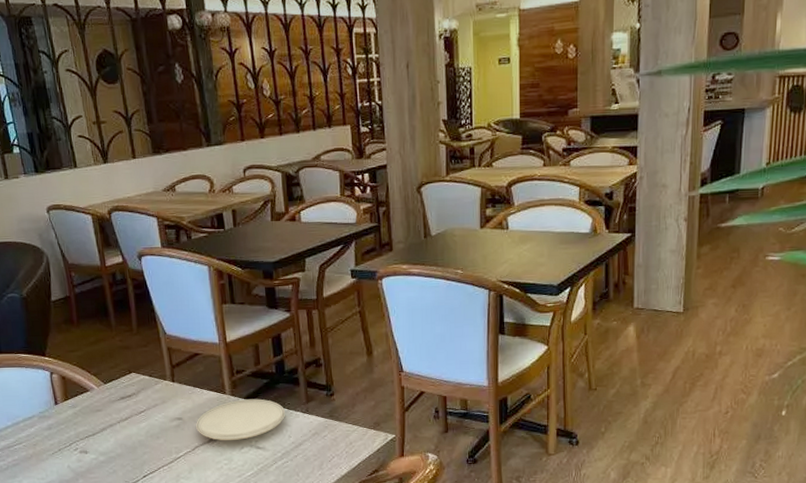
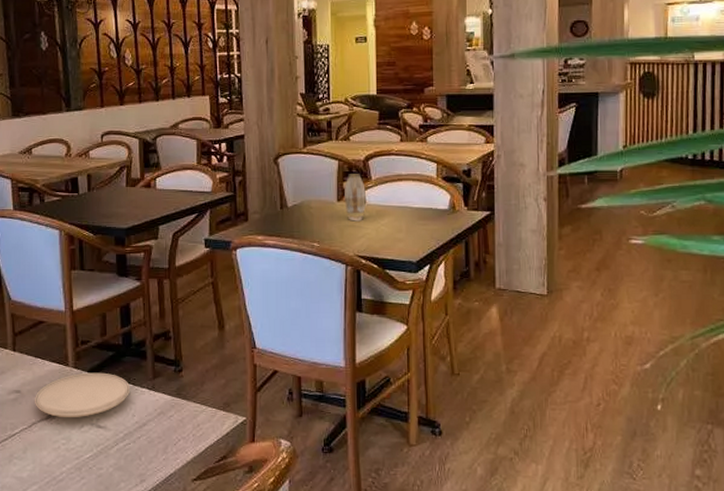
vase: none [487,200,508,248] -> present [345,174,366,221]

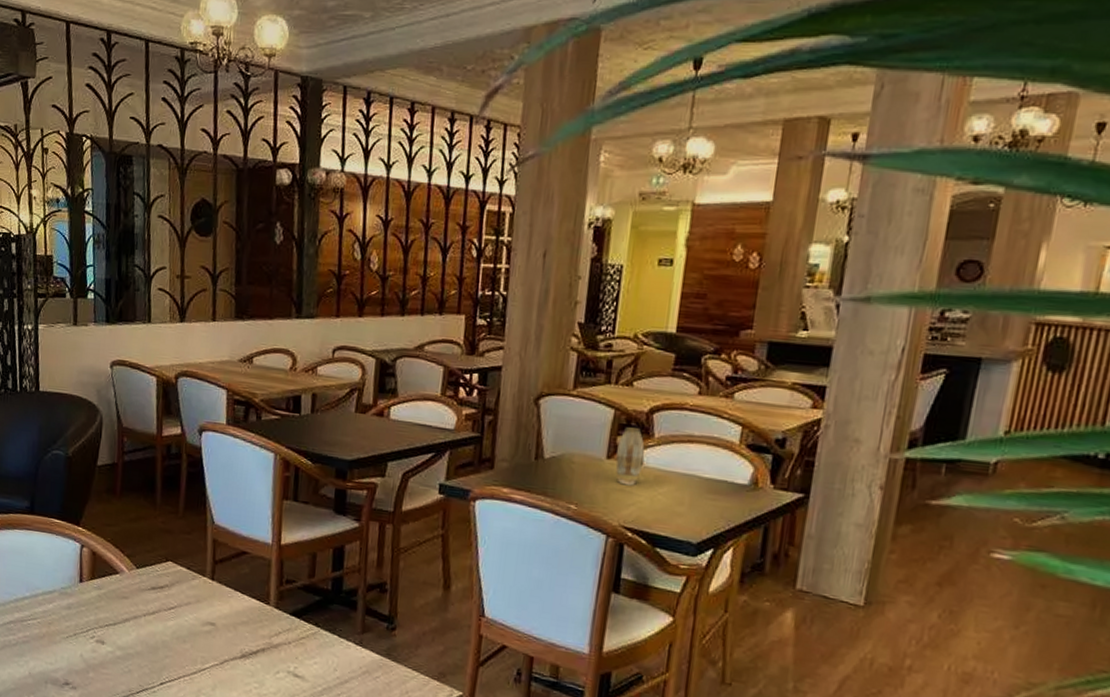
plate: present [35,372,131,418] -> none [229,614,335,663]

